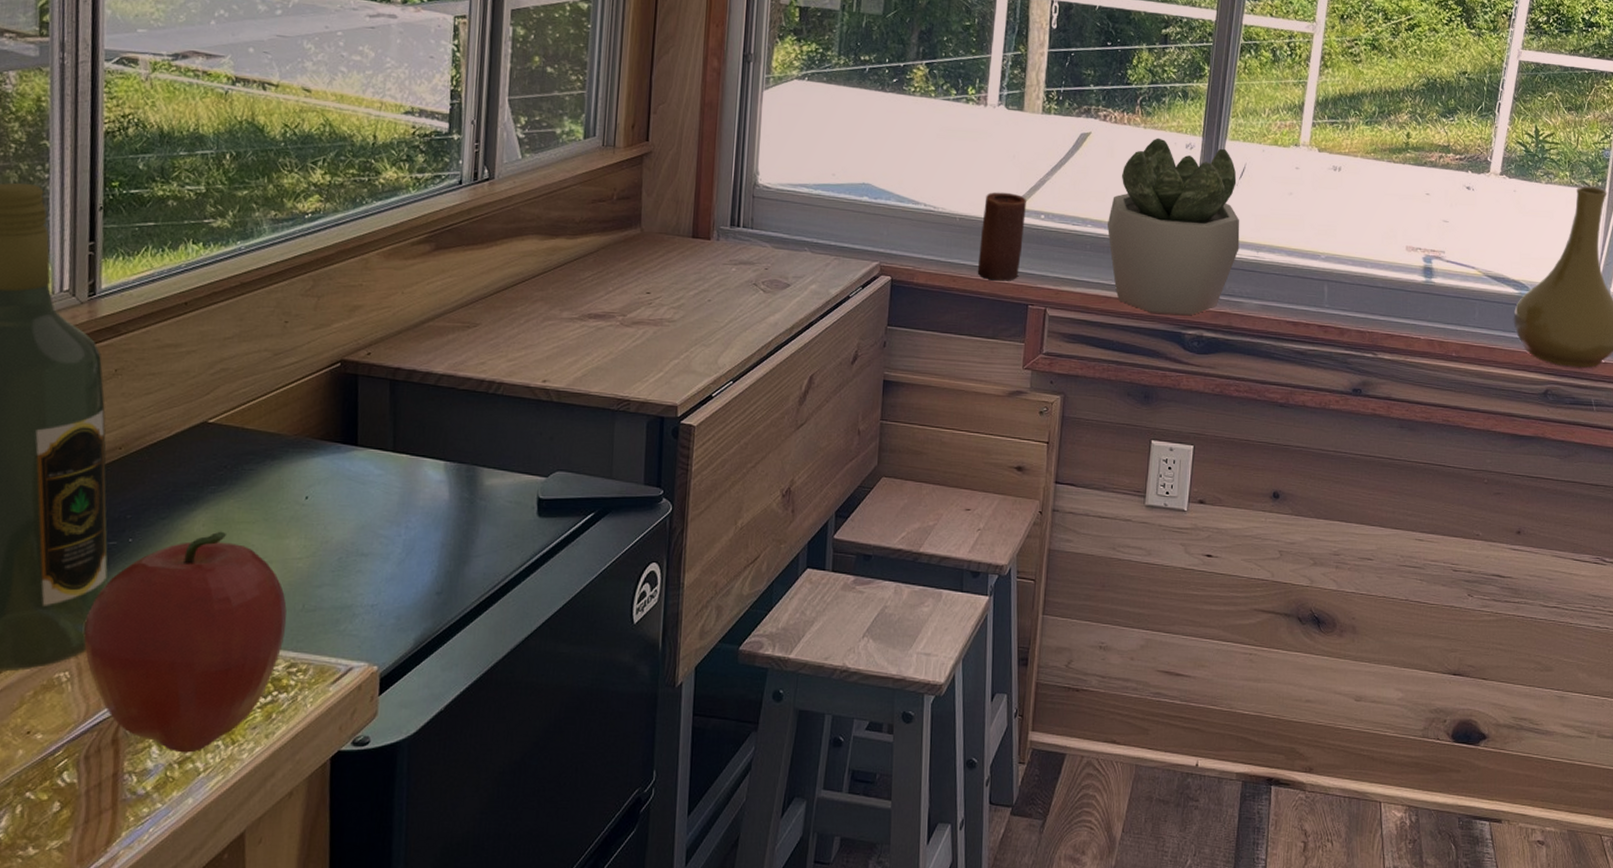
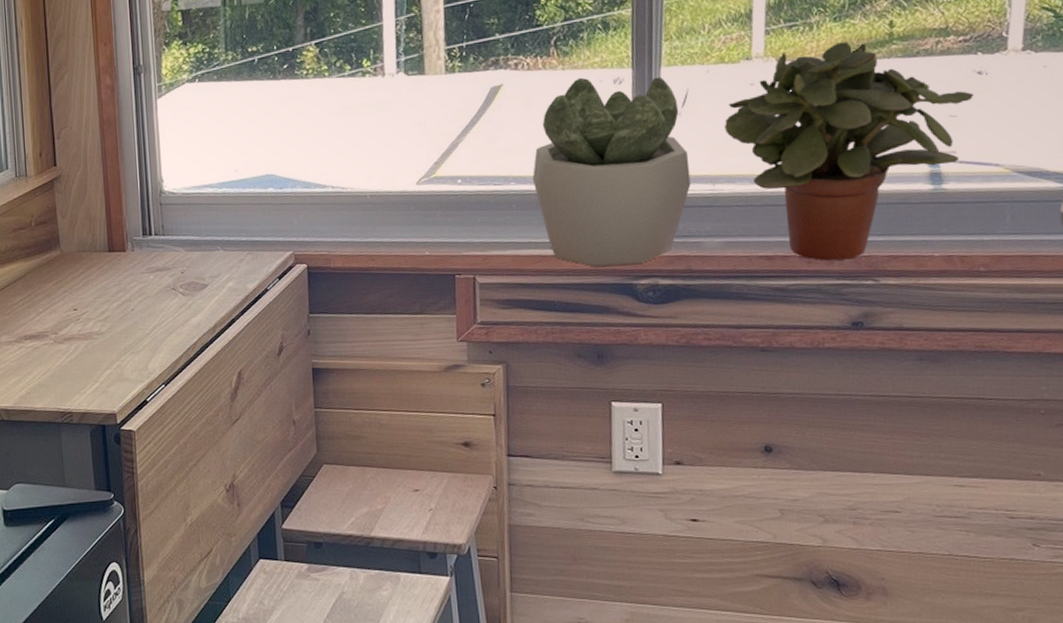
candle: present [977,192,1026,281] -> none [395,161,442,255]
potted plant: none [1272,144,1462,333] -> present [724,41,973,261]

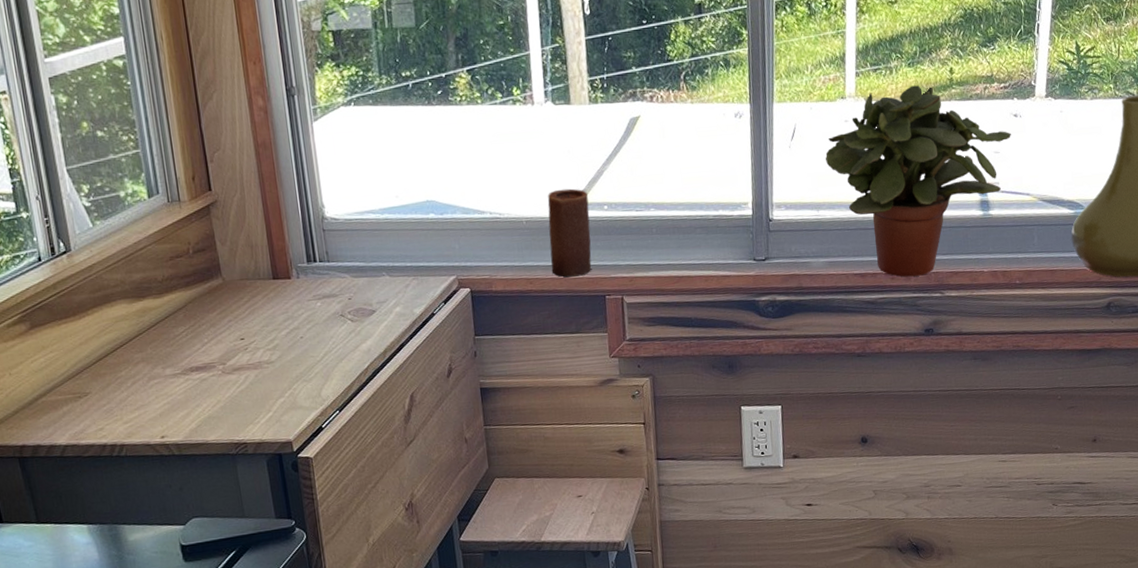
candle: none [395,161,442,255] -> present [547,188,592,277]
succulent plant: present [532,76,691,267] -> none [669,111,800,286]

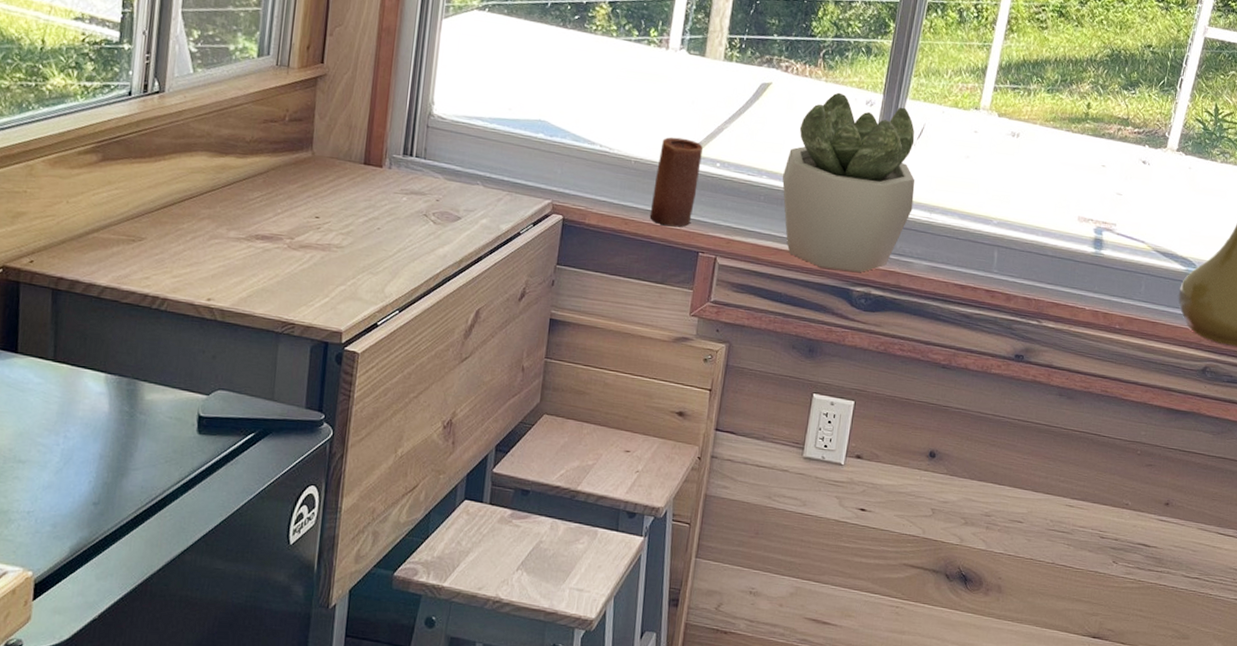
succulent plant: none [669,111,800,286] -> present [782,92,915,273]
potted plant: present [825,85,1011,277] -> none [948,109,1137,300]

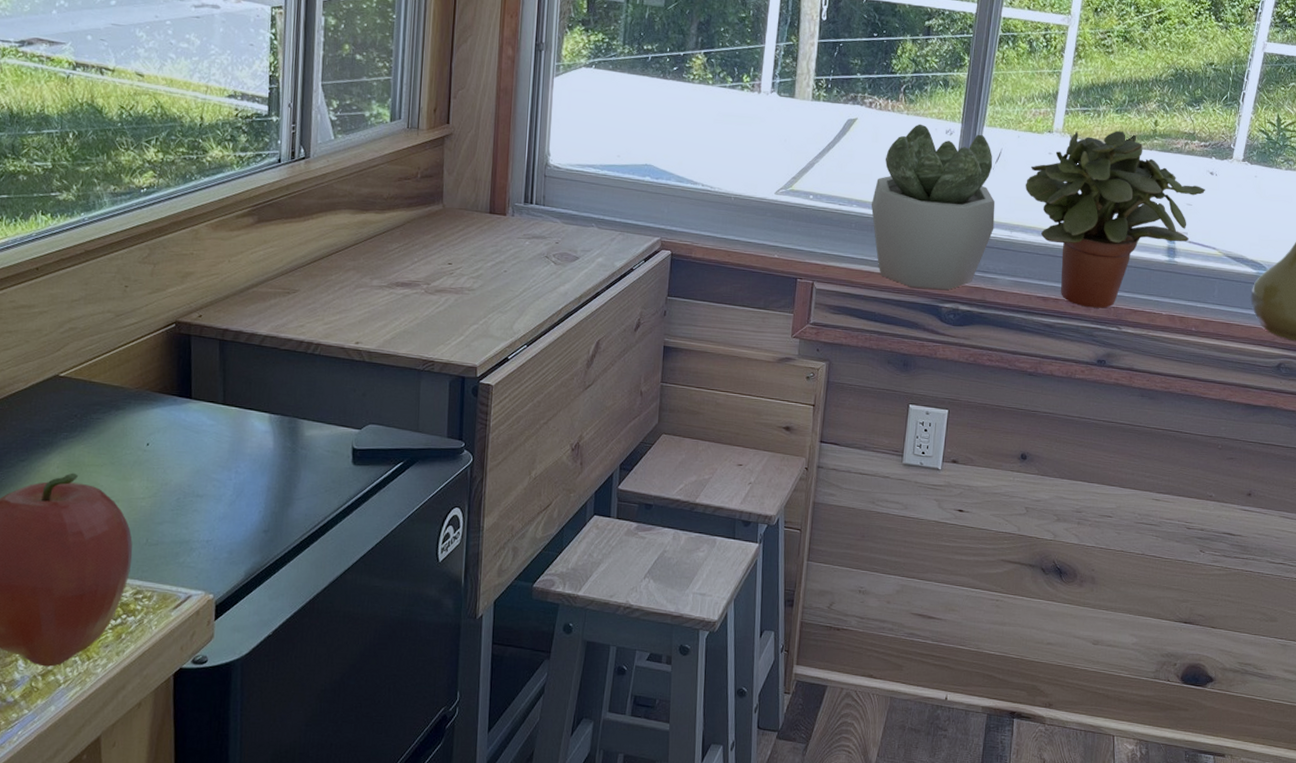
candle: present [649,137,703,227] -> none [750,173,796,256]
potted plant: none [948,109,1137,300] -> present [1025,131,1205,308]

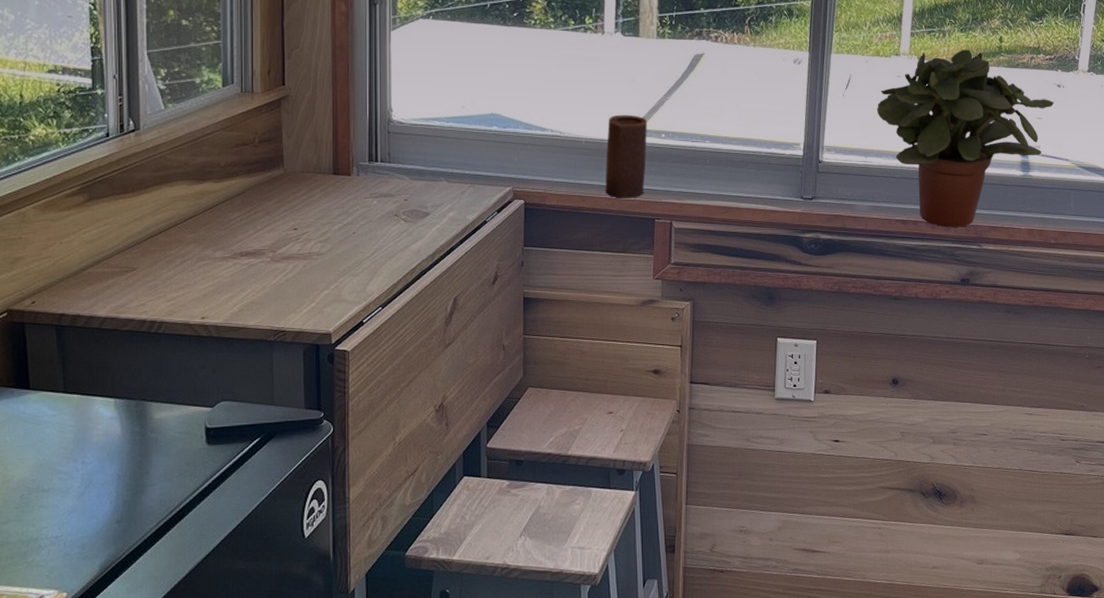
candle: none [750,173,796,256] -> present [605,115,647,198]
succulent plant: present [871,124,996,291] -> none [724,55,849,221]

